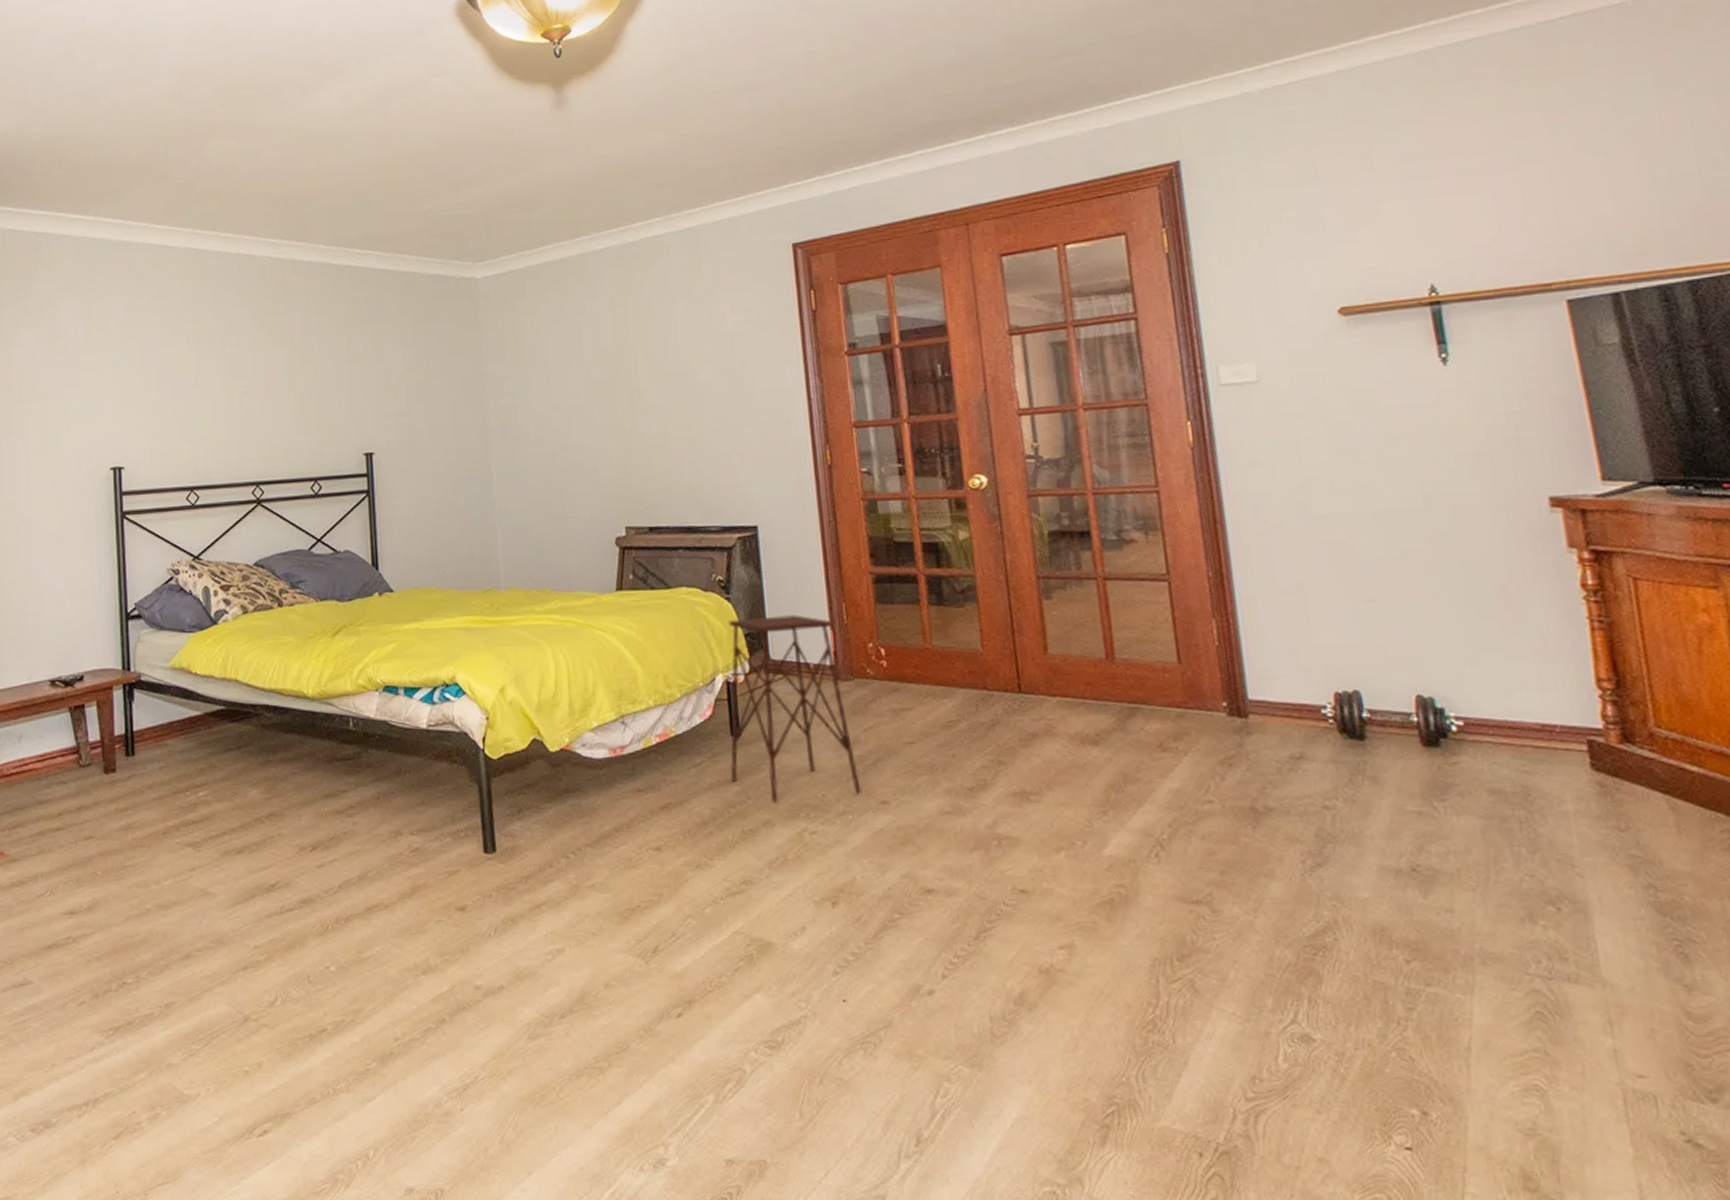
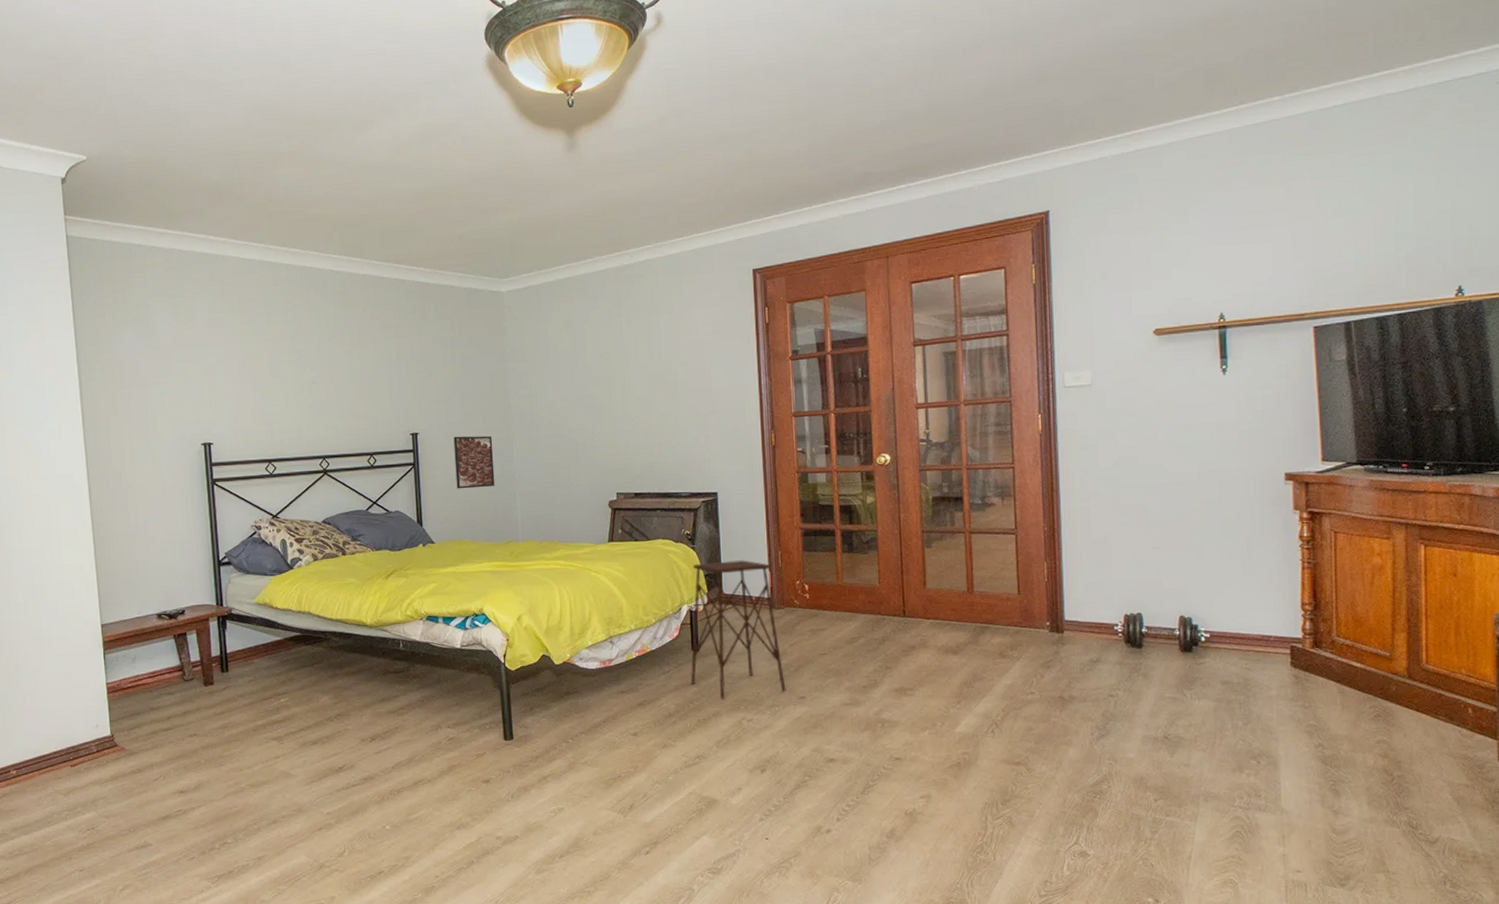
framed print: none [417,455,470,523] -> present [453,435,495,489]

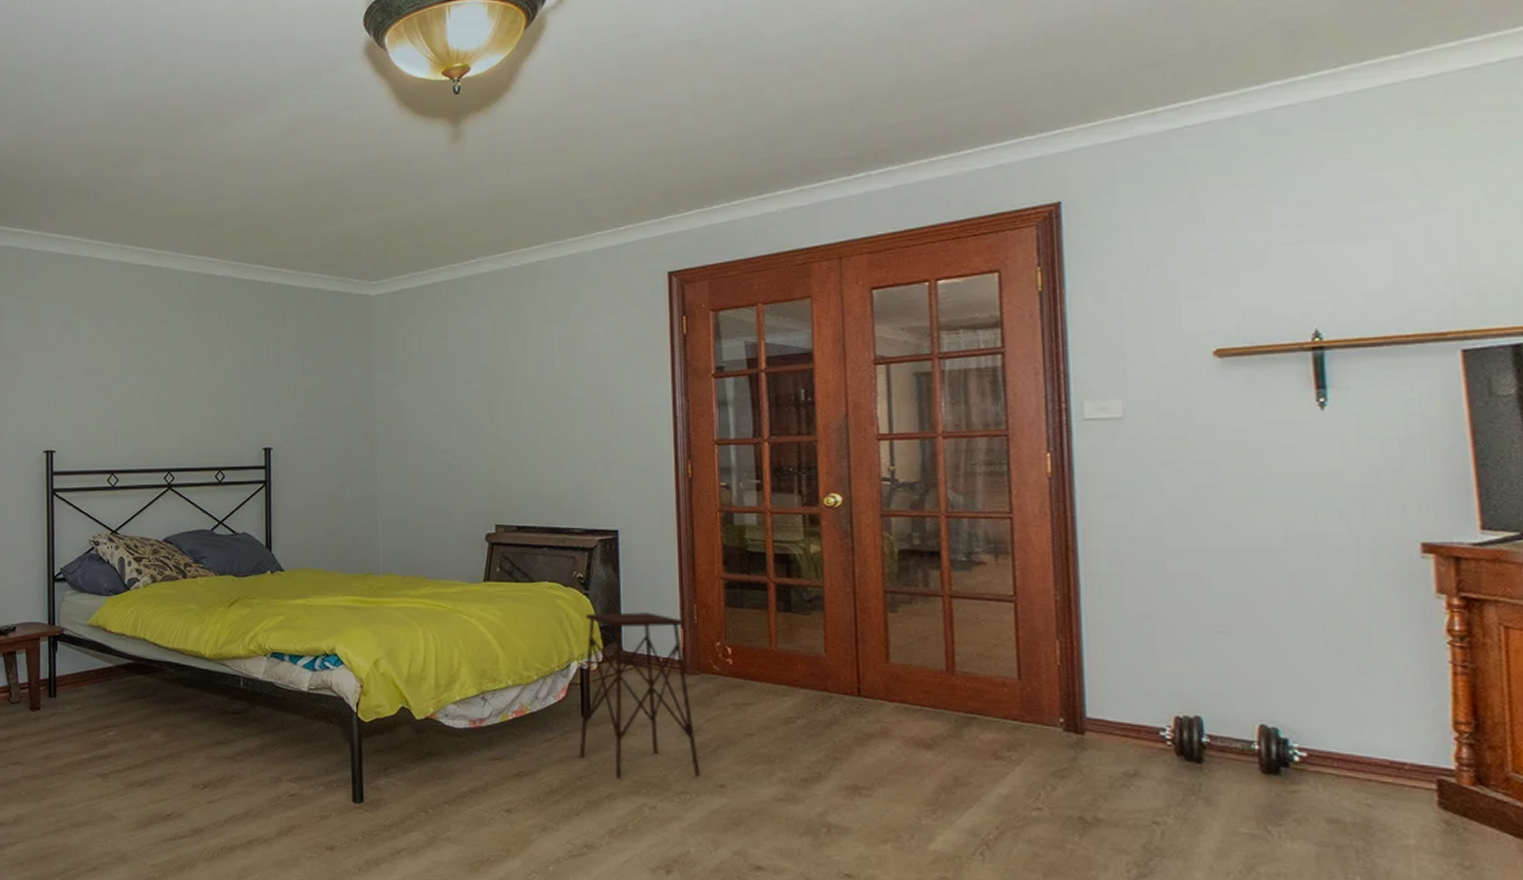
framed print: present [453,435,495,489] -> none [310,453,355,512]

